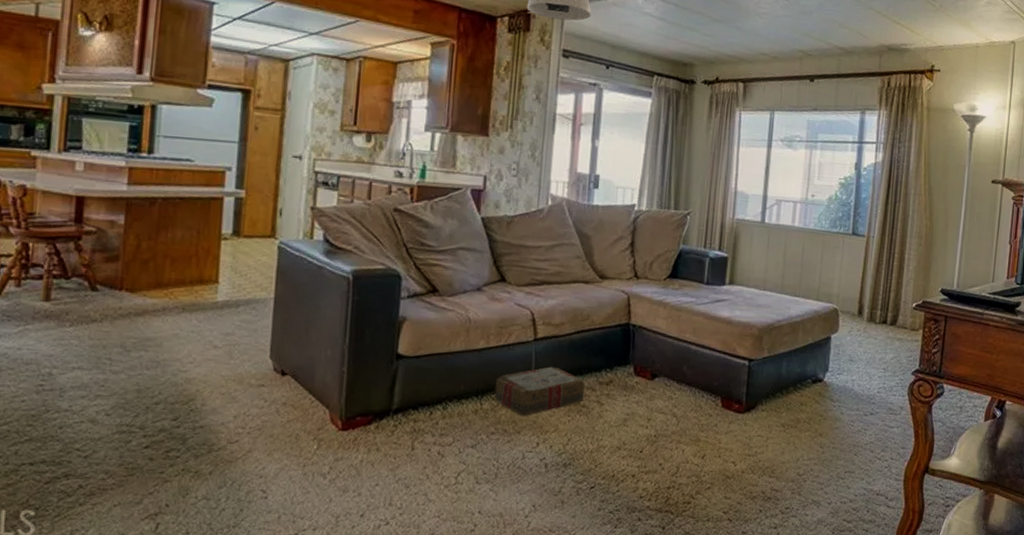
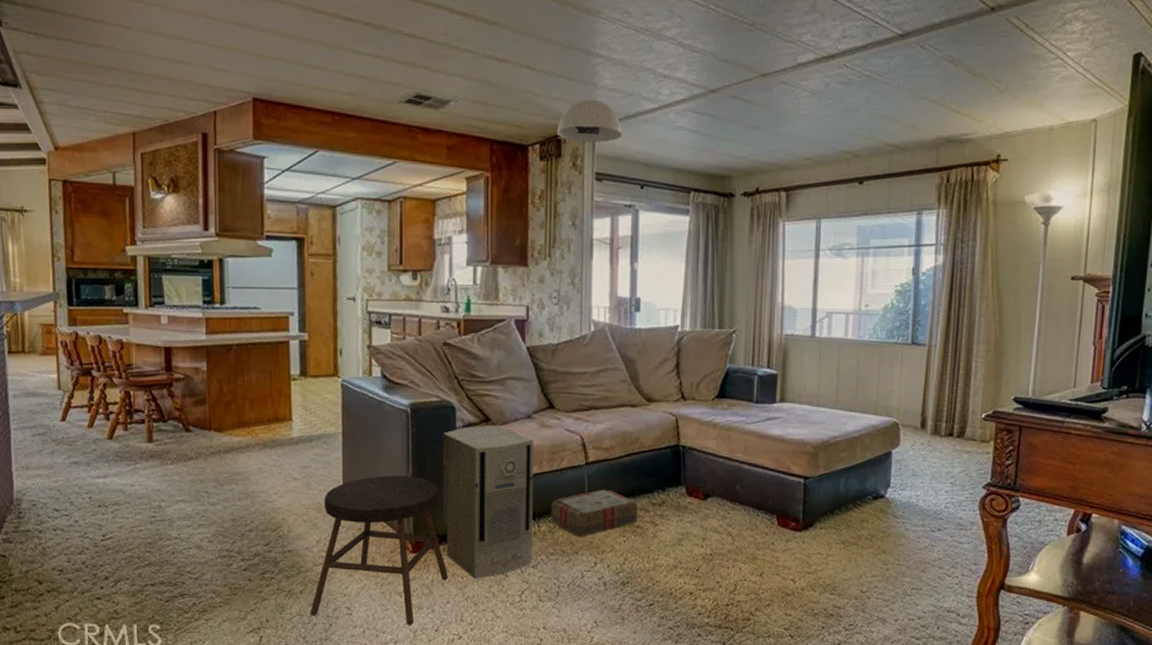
stool: none [219,346,380,510] -> present [310,475,448,625]
air purifier: none [377,296,482,459] -> present [442,425,534,579]

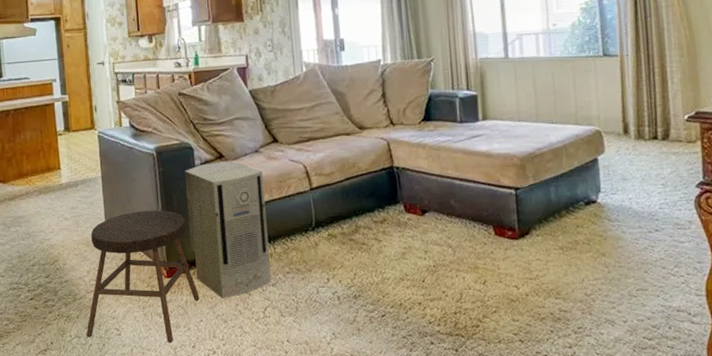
carton: present [551,489,638,538] -> none [283,211,362,257]

